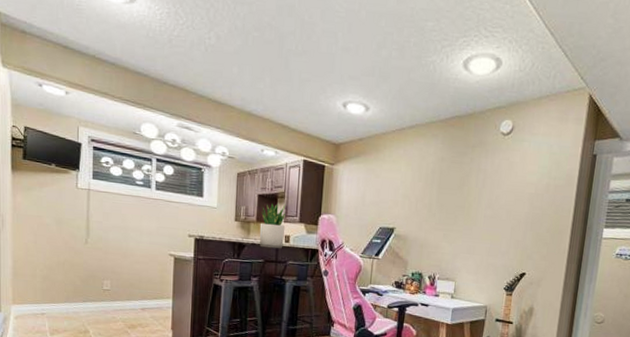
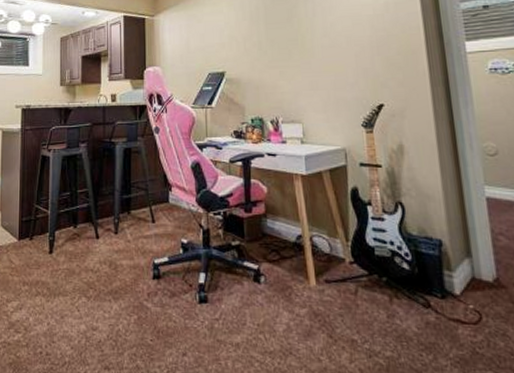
planter: present [259,202,287,249] -> none [85,61,111,110]

